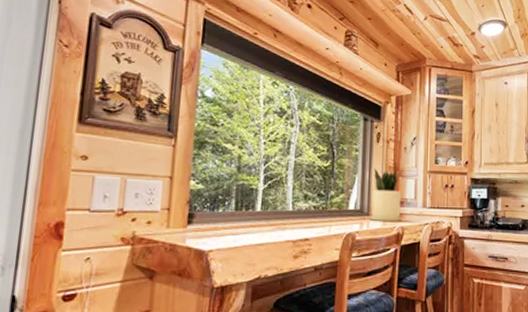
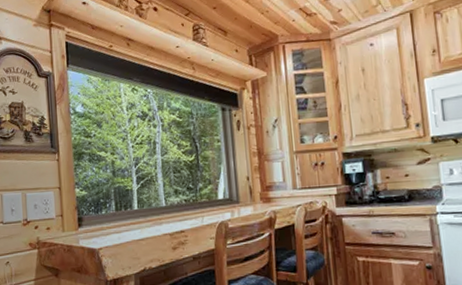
planter: present [368,168,403,222] -> none [238,154,274,208]

